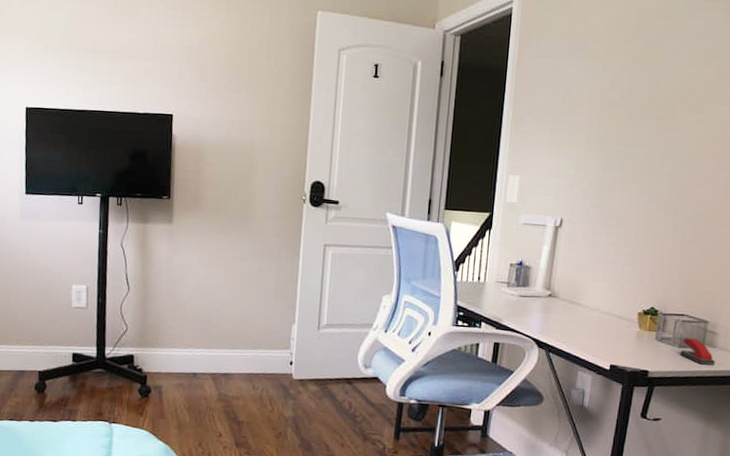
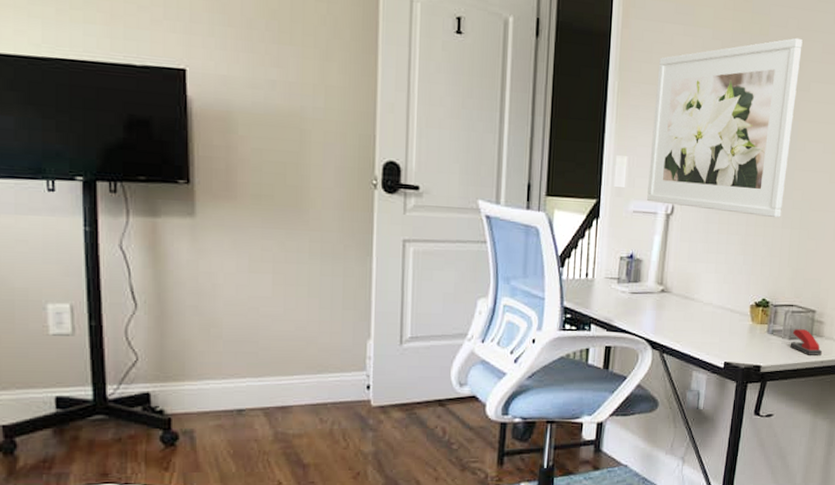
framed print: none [537,64,696,232] -> present [647,37,803,219]

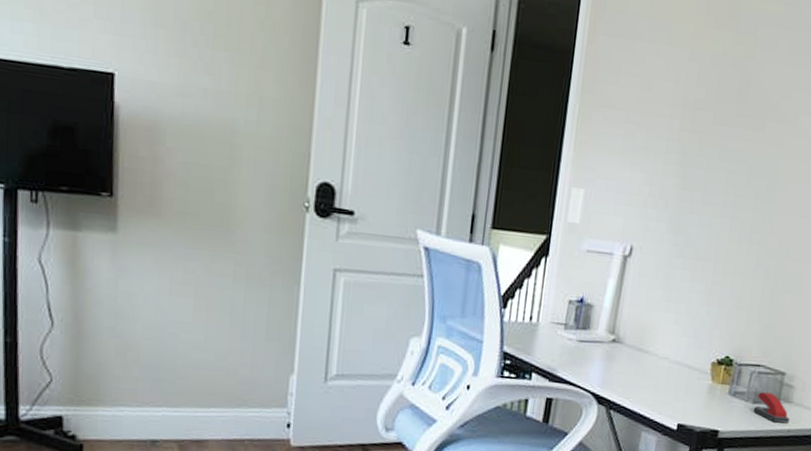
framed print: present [647,37,803,219] -> none [603,62,793,267]

